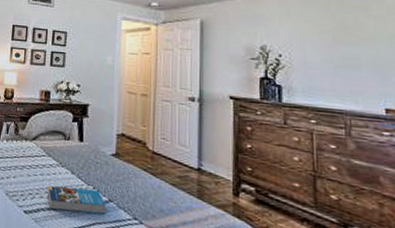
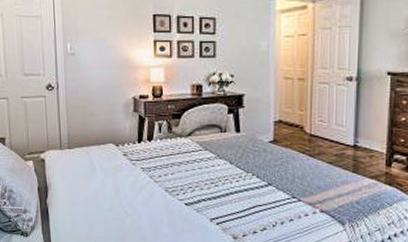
book: present [48,185,106,215] -> none [208,176,266,200]

